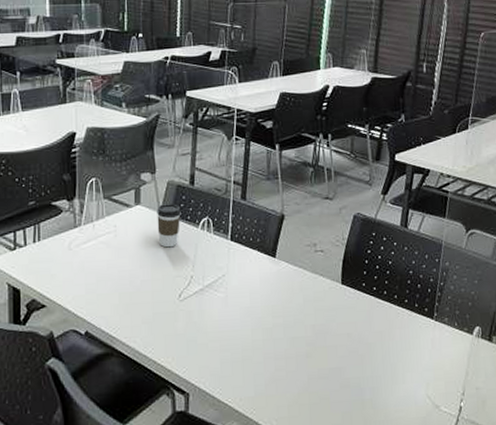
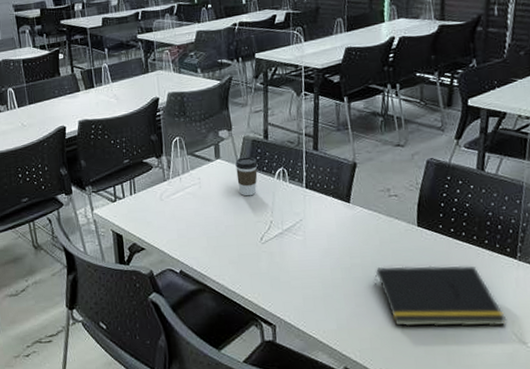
notepad: none [296,325,422,392] -> present [374,265,507,327]

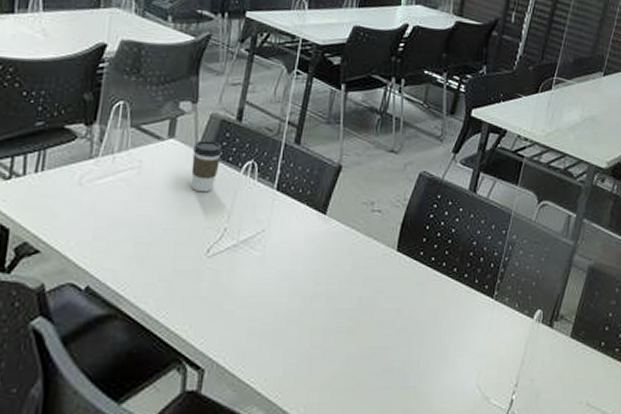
notepad: present [374,265,507,327] -> none [338,299,474,378]

